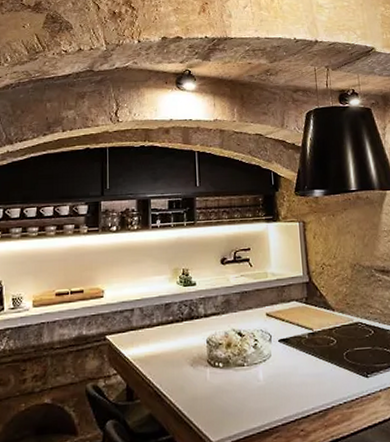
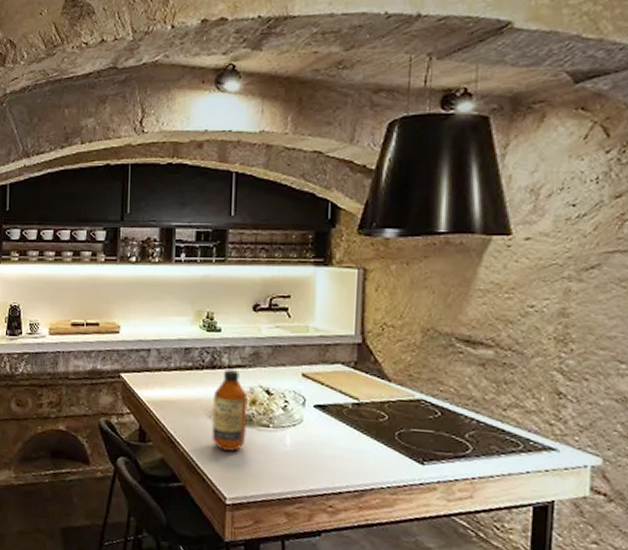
bottle: none [193,318,225,395] -> present [212,370,248,451]

